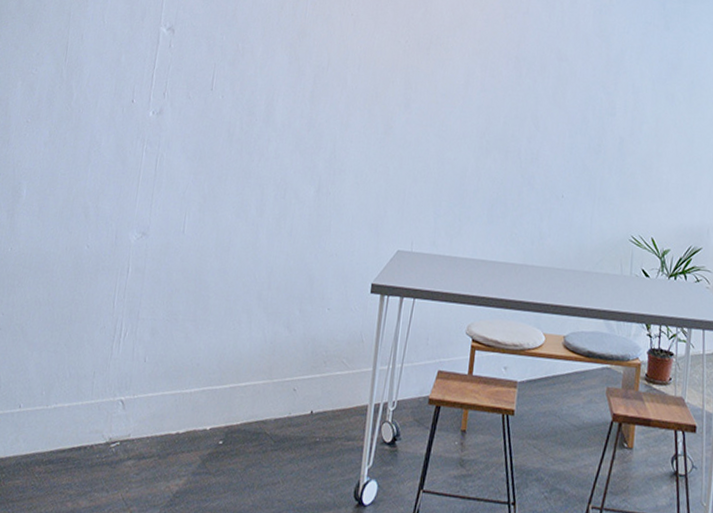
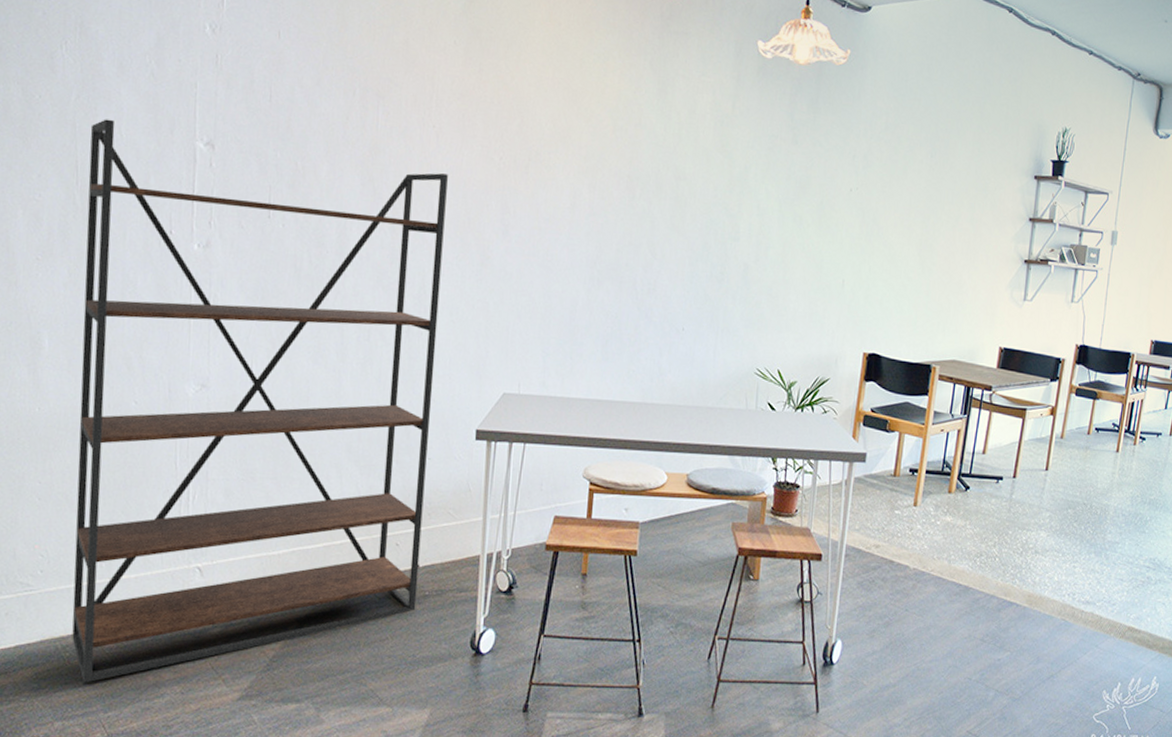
bookshelf: none [9,9,361,505] -> present [72,119,448,683]

